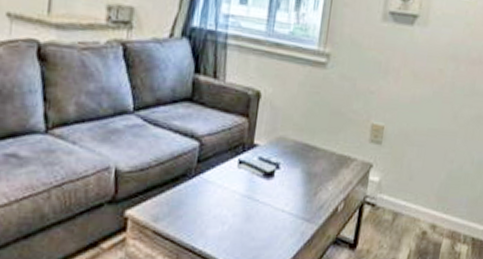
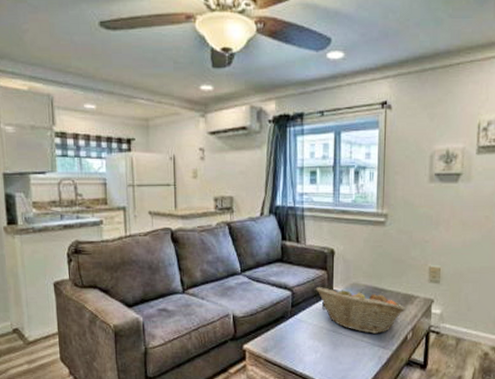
fruit basket: none [231,138,339,203] -> present [315,287,405,334]

